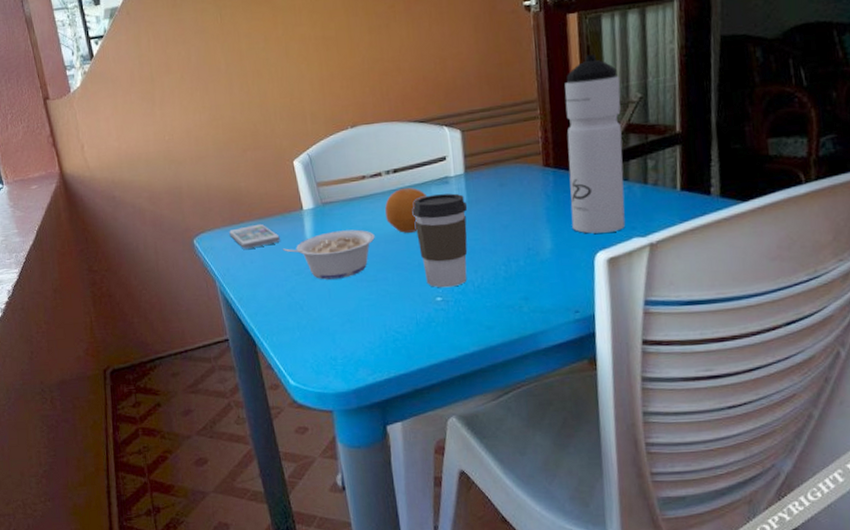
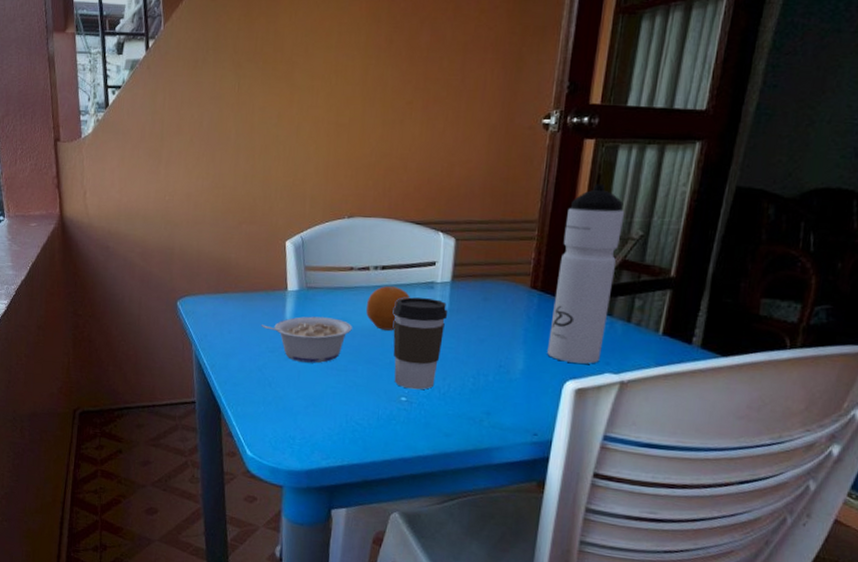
smartphone: present [229,223,280,249] -> none [212,296,260,319]

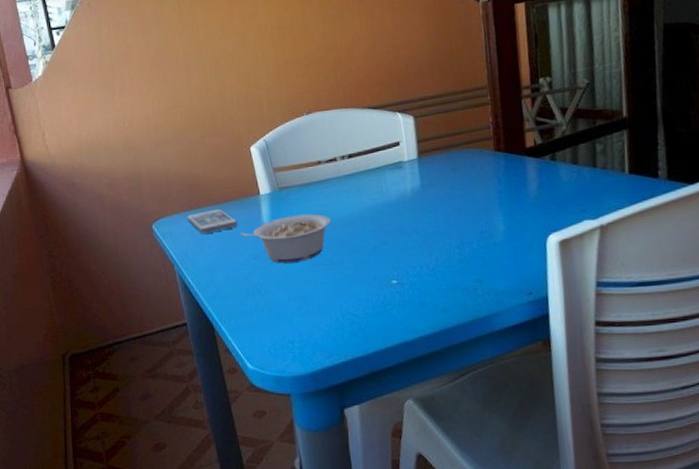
smartphone: none [212,296,260,319] -> present [187,208,238,234]
fruit: present [365,285,410,331] -> none [340,172,381,217]
coffee cup: present [392,297,448,390] -> none [367,178,422,271]
water bottle: present [547,183,624,364] -> none [514,42,576,217]

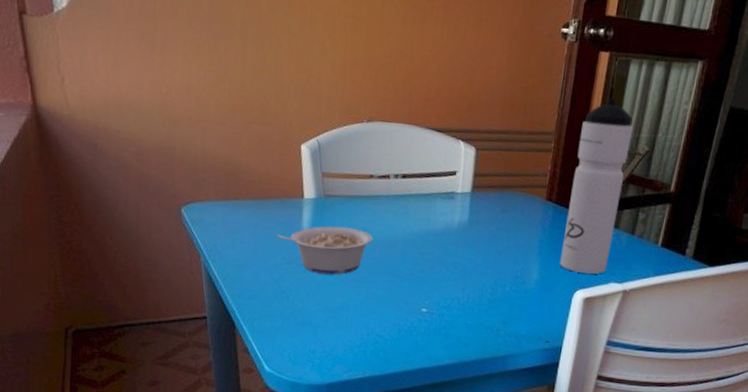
smartphone: present [187,208,238,234] -> none [222,204,275,228]
water bottle: none [514,42,576,217] -> present [560,97,633,274]

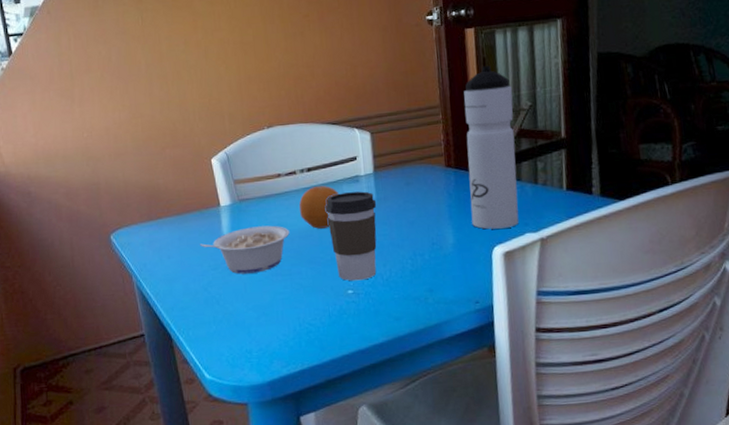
fruit: none [386,195,431,242] -> present [299,185,339,229]
coffee cup: none [413,207,468,301] -> present [325,191,377,281]

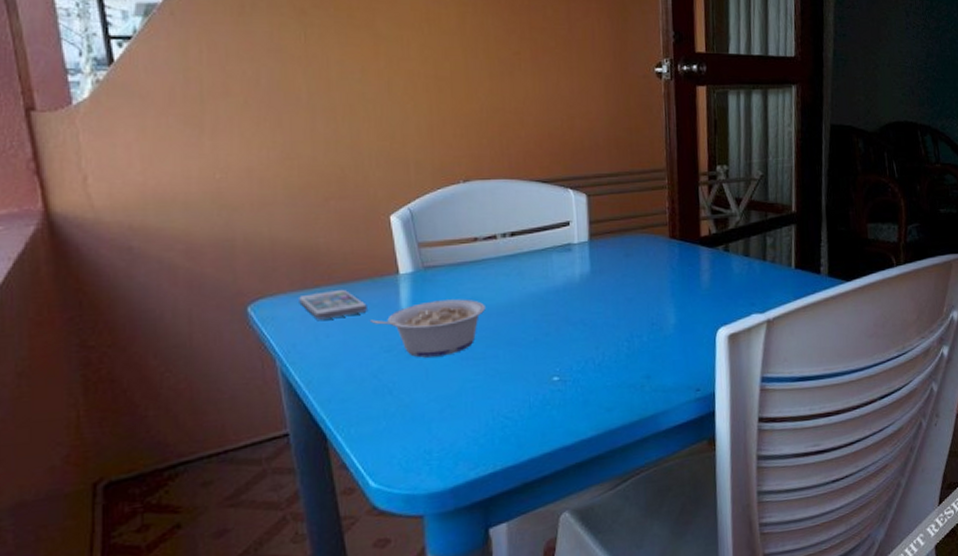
smartphone: none [147,219,197,245] -> present [299,289,367,320]
fruit: present [299,185,339,229] -> none [498,253,547,304]
coffee cup: present [325,191,377,281] -> none [530,262,591,366]
water bottle: present [464,65,519,230] -> none [692,129,746,309]

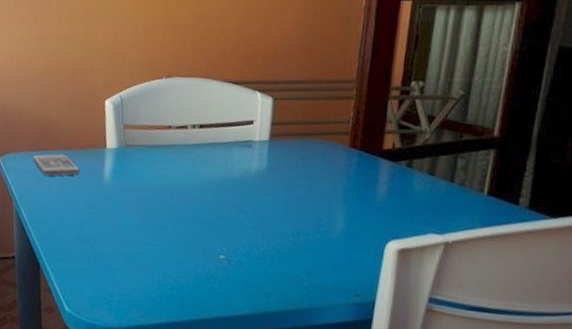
legume: present [369,299,486,358] -> none [80,173,170,220]

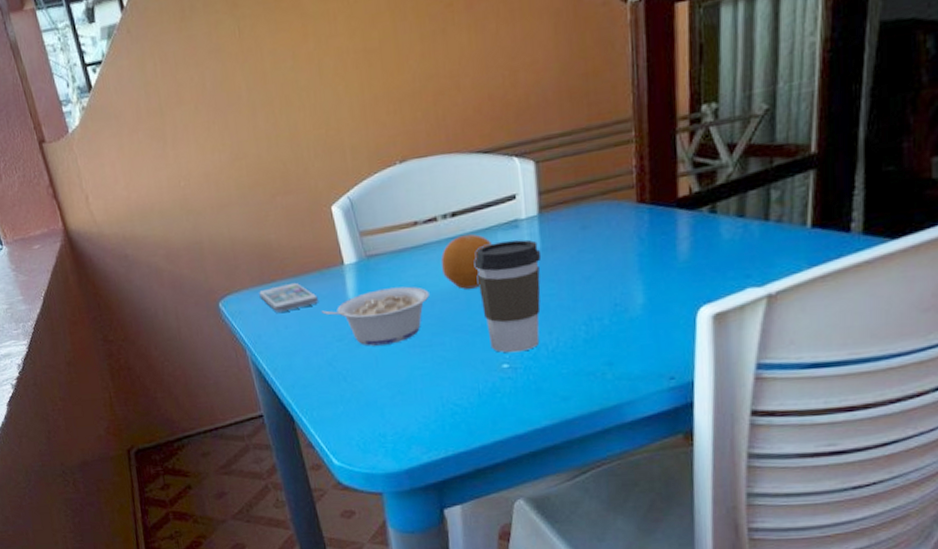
legume: none [80,173,170,220] -> present [321,286,430,346]
fruit: none [183,144,228,189] -> present [441,234,492,290]
coffee cup: none [210,155,267,248] -> present [474,239,542,353]

